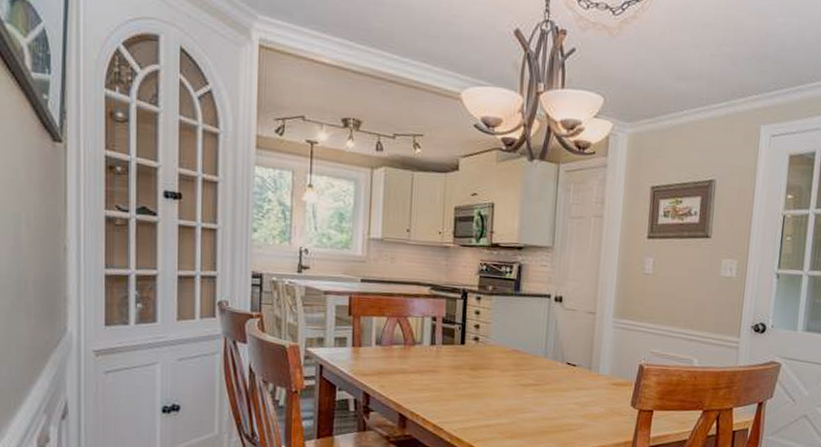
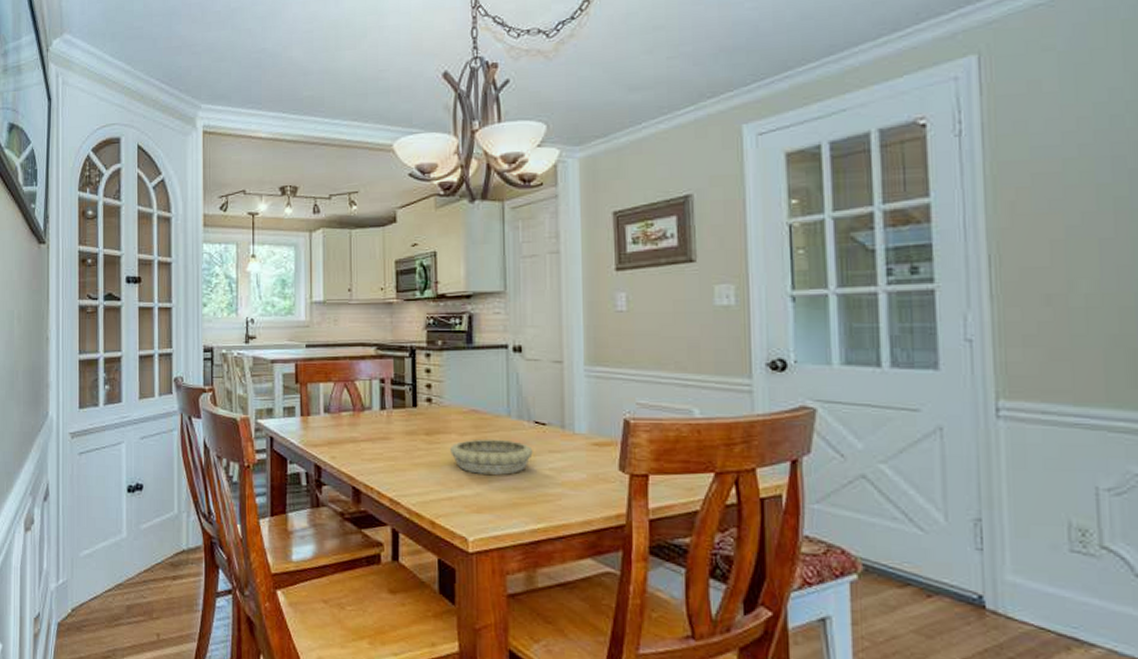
decorative bowl: none [492,375,563,407] -> present [450,439,533,475]

